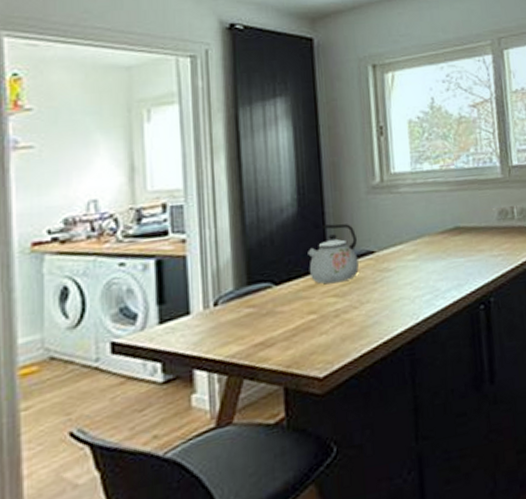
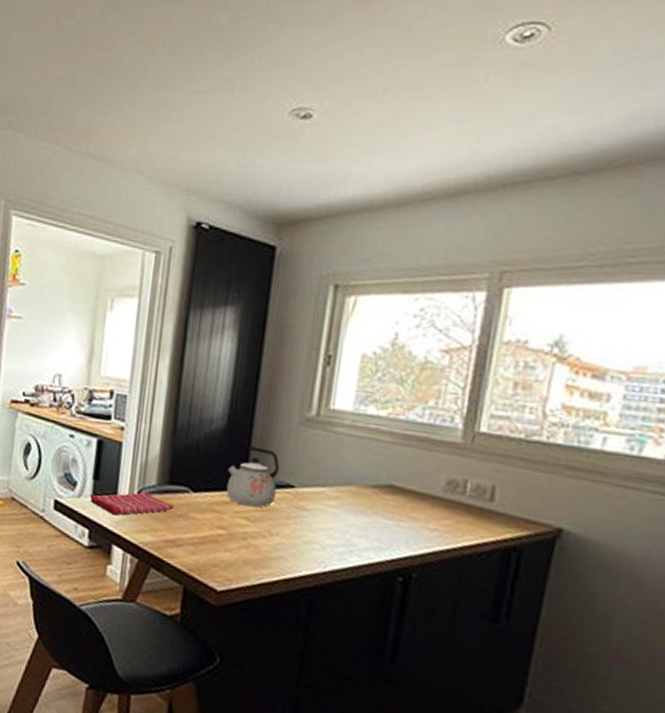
dish towel: none [157,300,258,337] -> present [90,491,174,516]

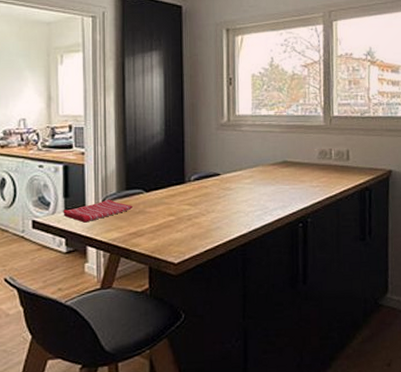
kettle: present [226,446,279,507] -> none [170,150,207,195]

